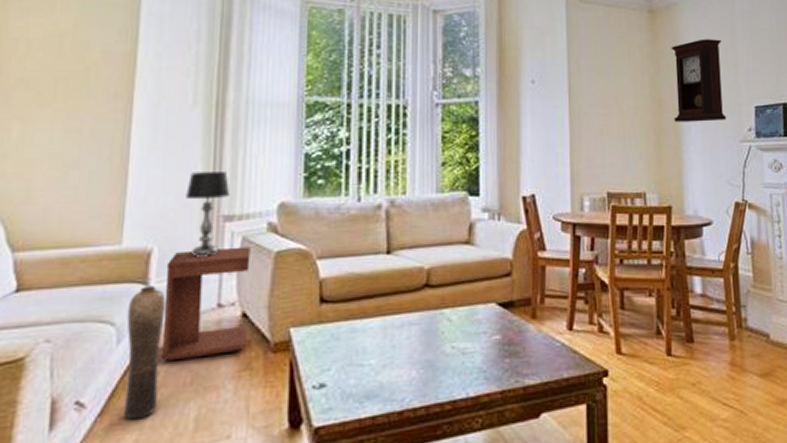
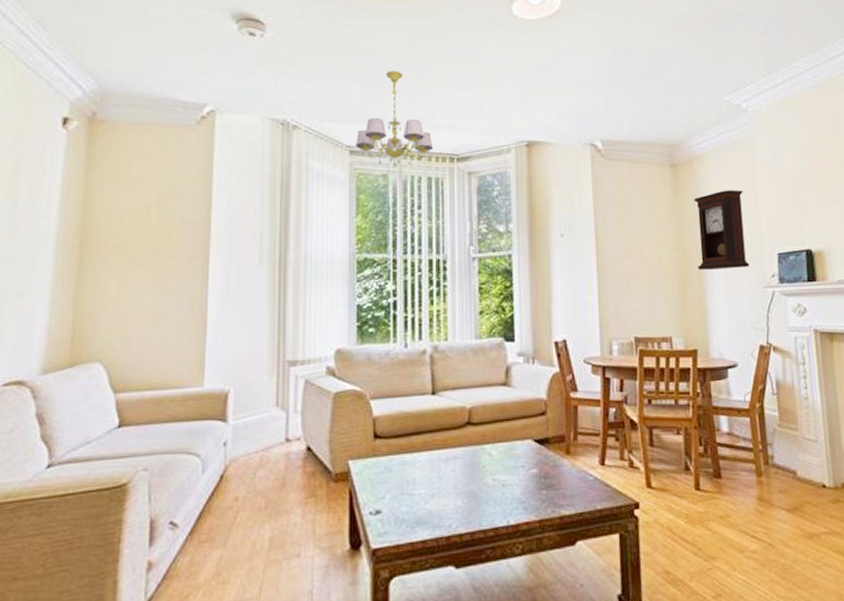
vase: present [123,286,166,420] -> none [209,422,242,539]
side table: present [161,246,251,362] -> none [239,388,312,489]
table lamp: present [186,172,231,257] -> none [256,322,294,397]

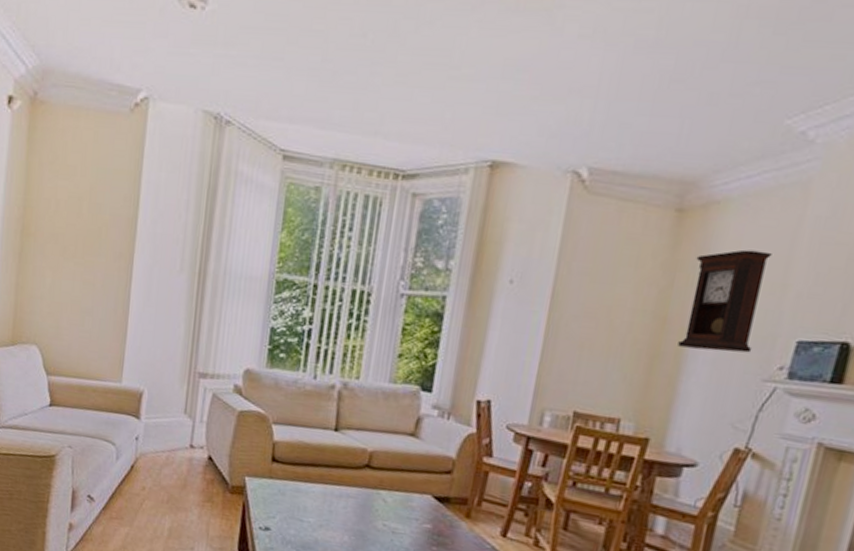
chandelier: present [356,71,434,167] -> none [290,59,378,179]

